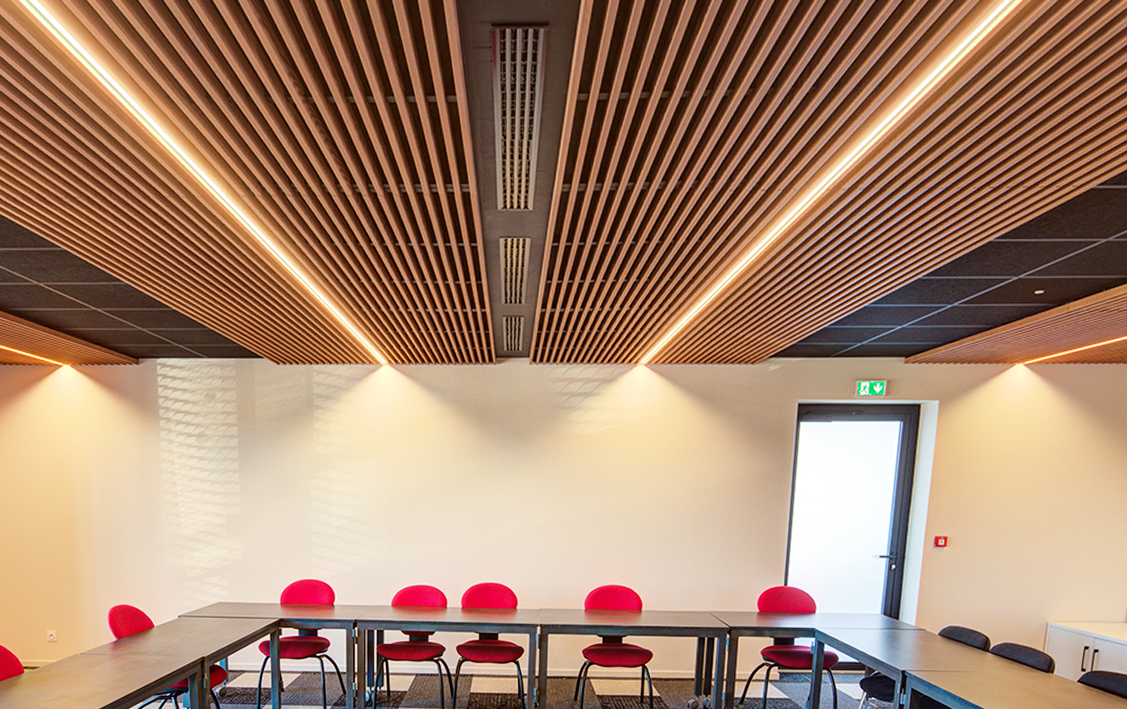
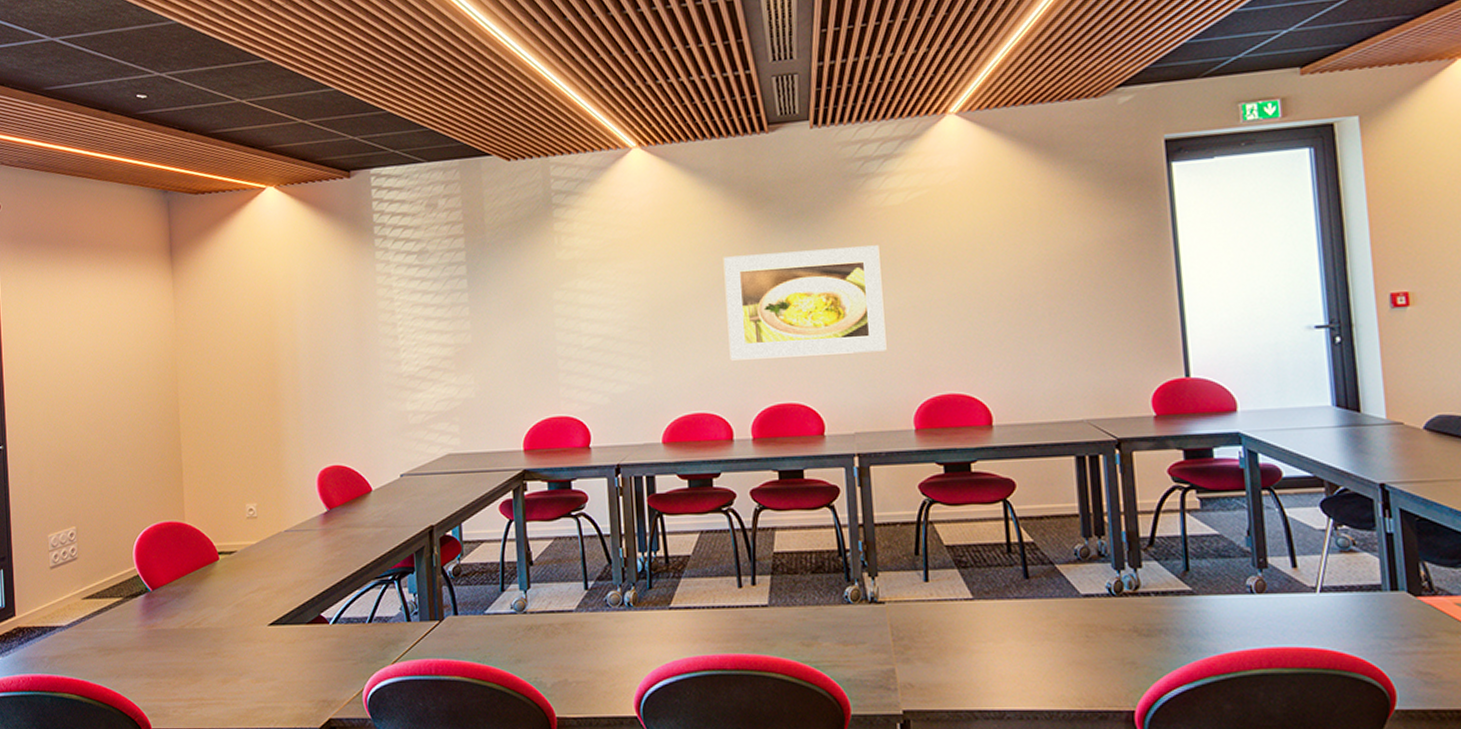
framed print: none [449,463,574,549] -> present [723,245,887,361]

